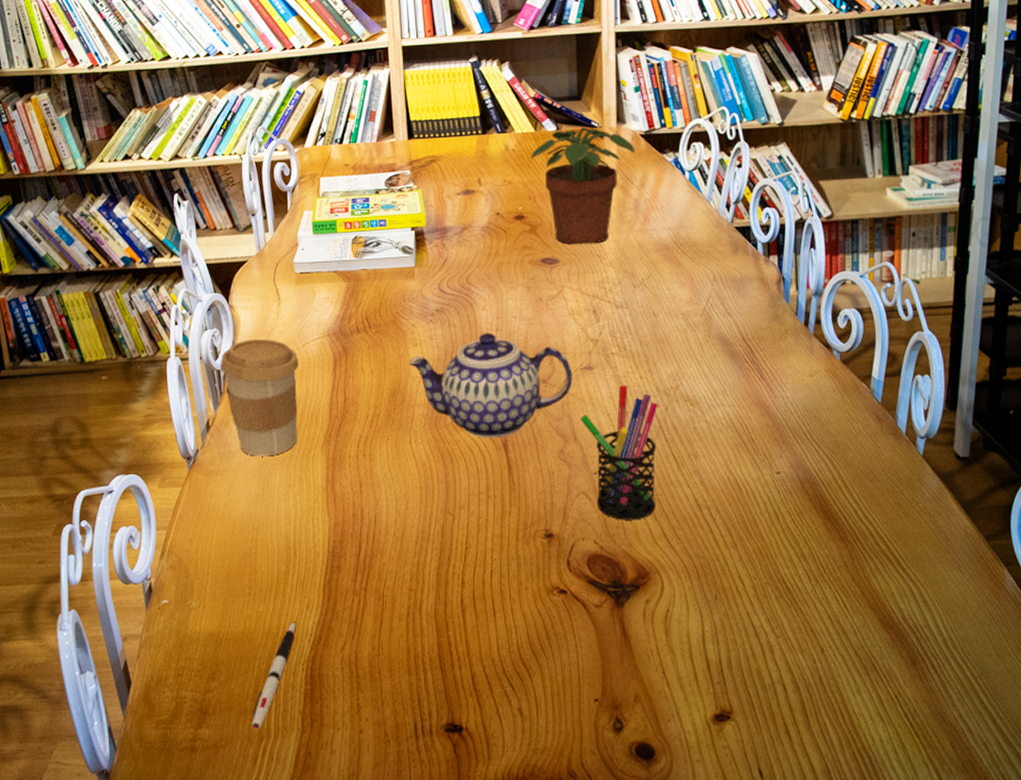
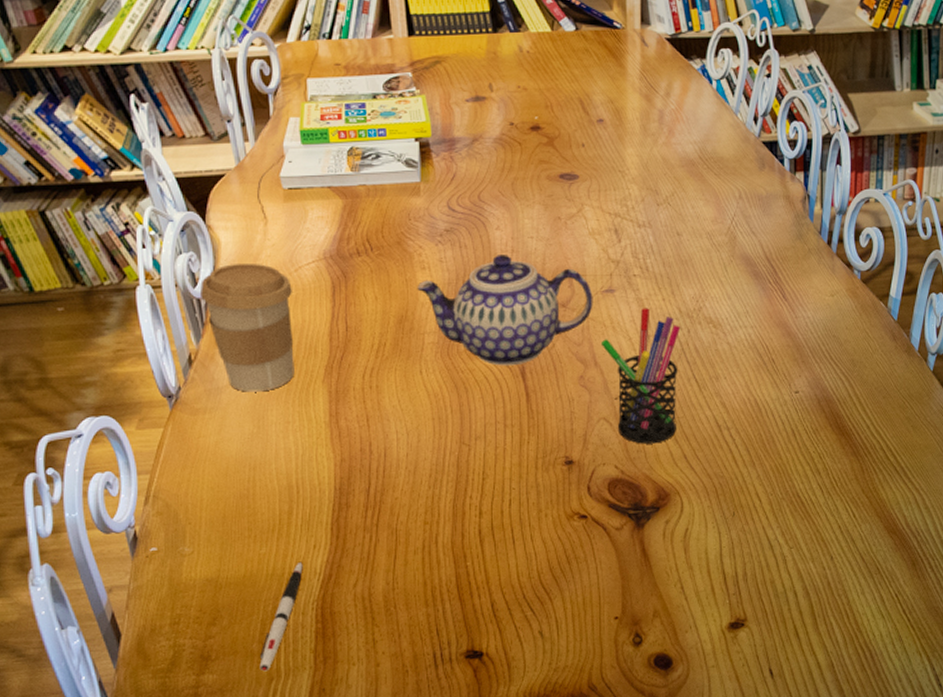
potted plant: present [531,127,636,245] -> none [547,28,661,160]

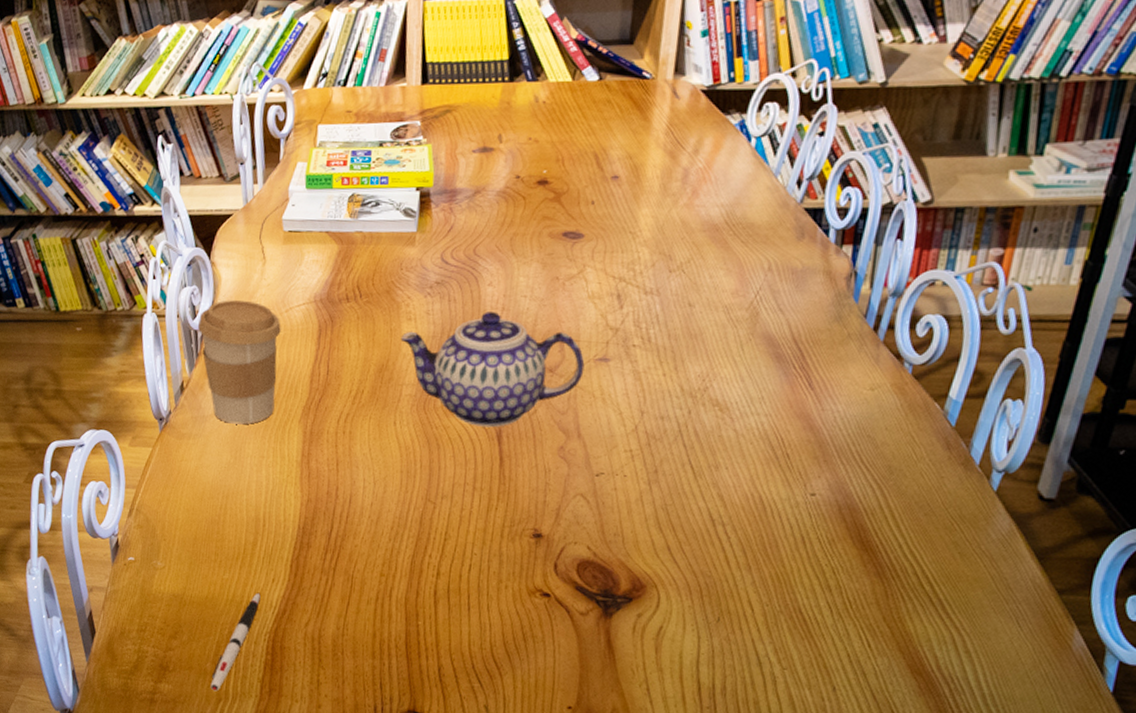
pen holder: present [600,308,681,444] -> none [587,381,681,530]

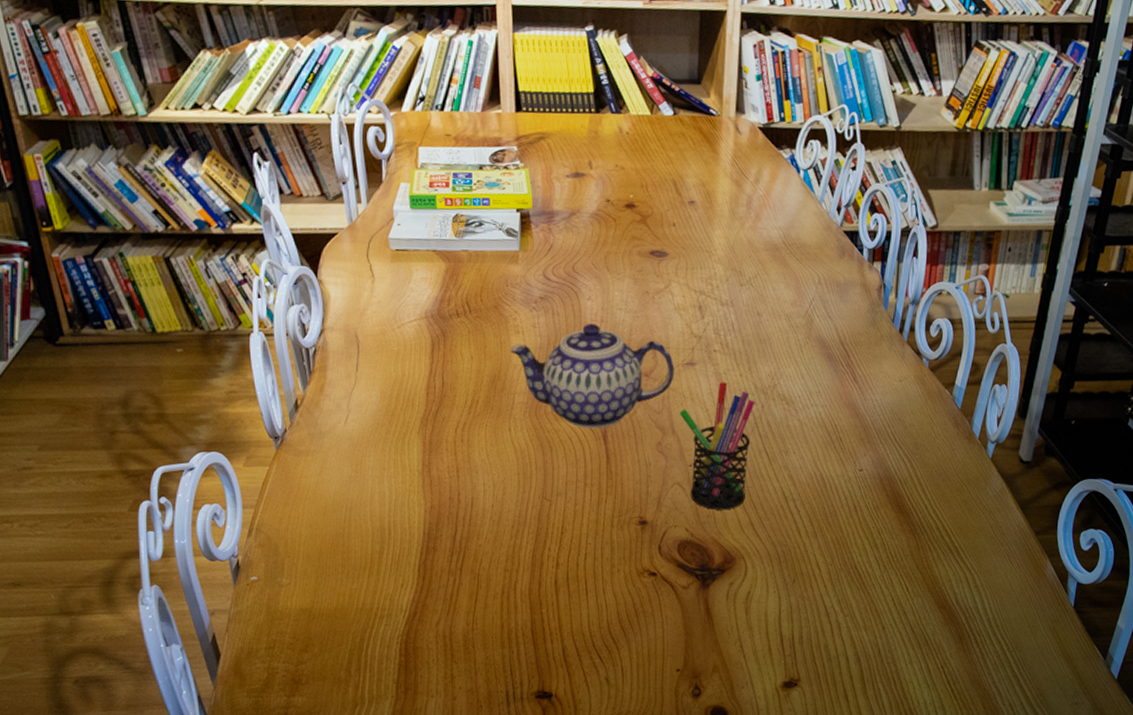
coffee cup: present [197,300,281,425] -> none [308,317,394,439]
pen: present [210,592,261,692] -> none [345,598,391,698]
pen holder: none [587,381,681,530] -> present [679,382,756,510]

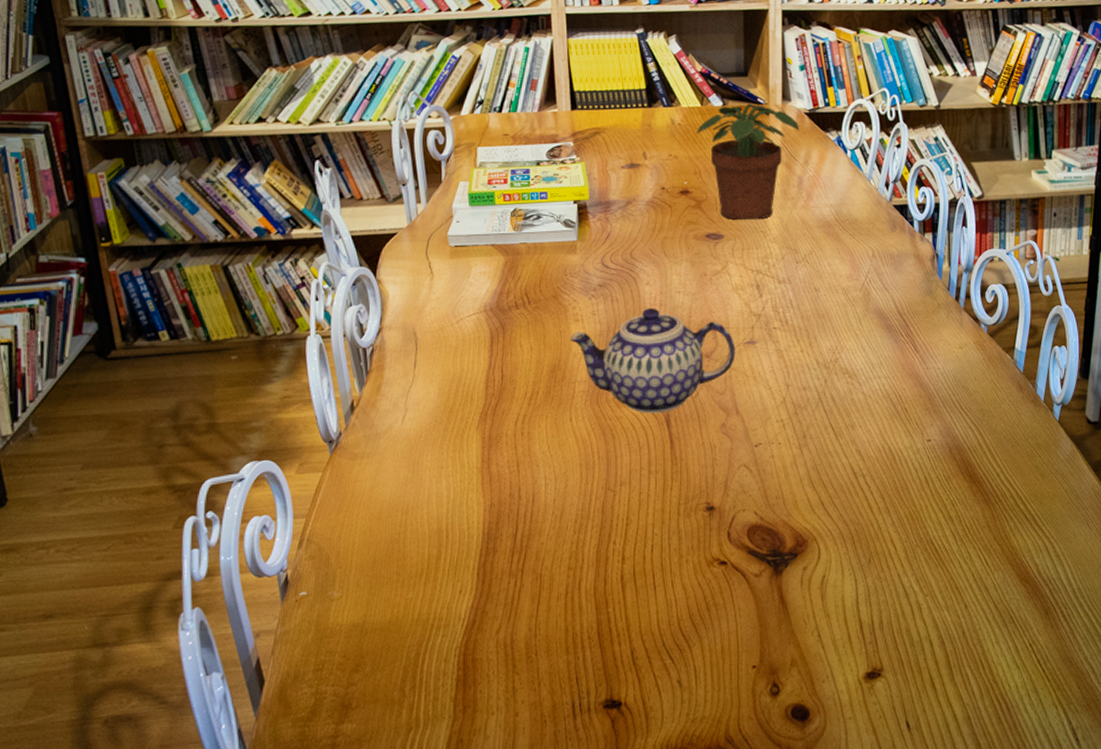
potted plant: none [645,114,753,239] -> present [697,103,800,221]
pen holder: present [679,382,756,510] -> none [742,359,818,491]

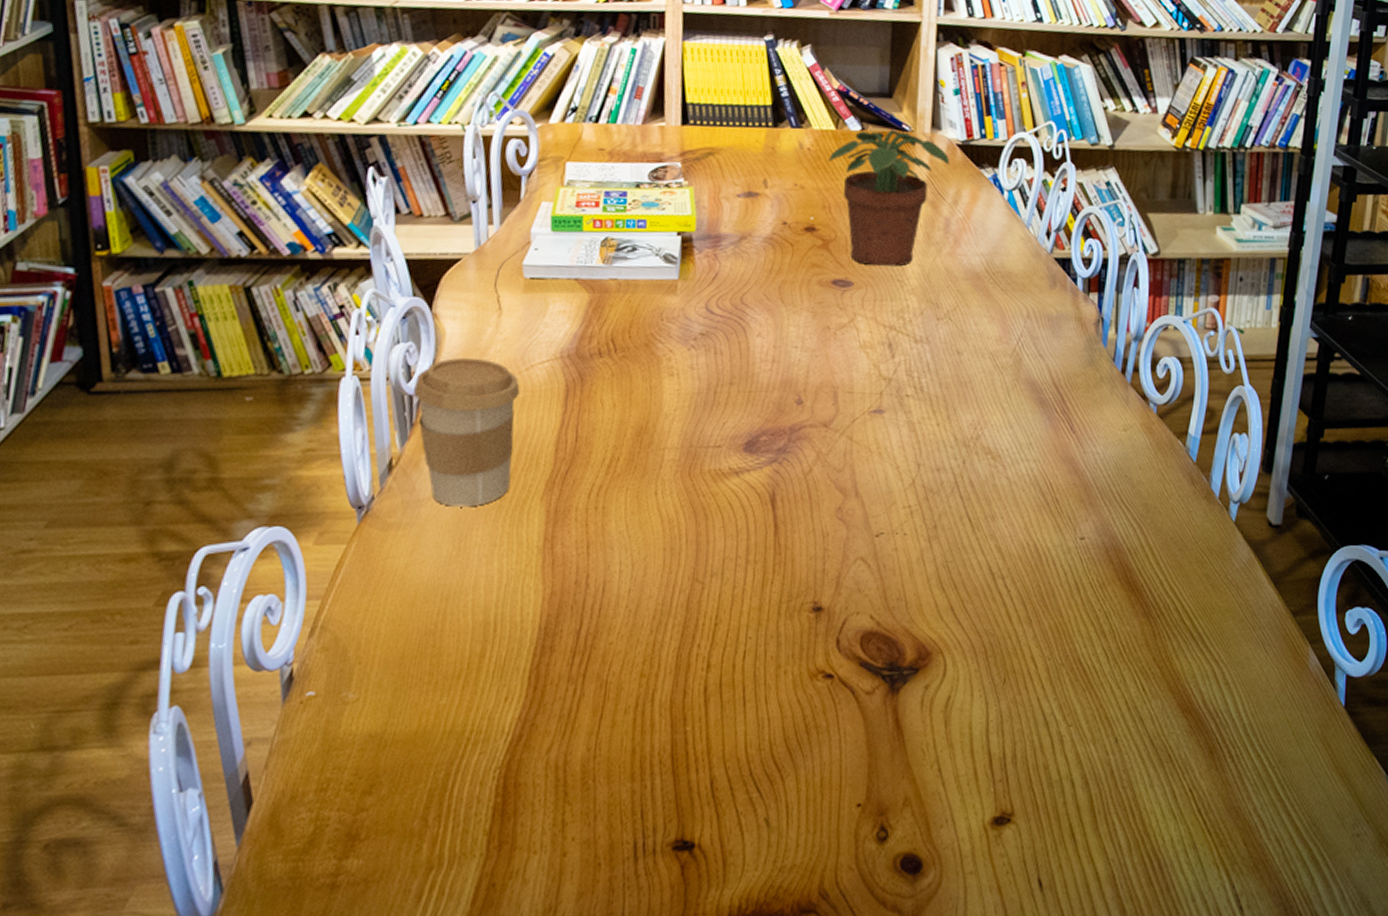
coffee cup: none [365,316,453,438] -> present [412,358,520,507]
teapot: present [570,308,736,414] -> none [661,364,860,491]

